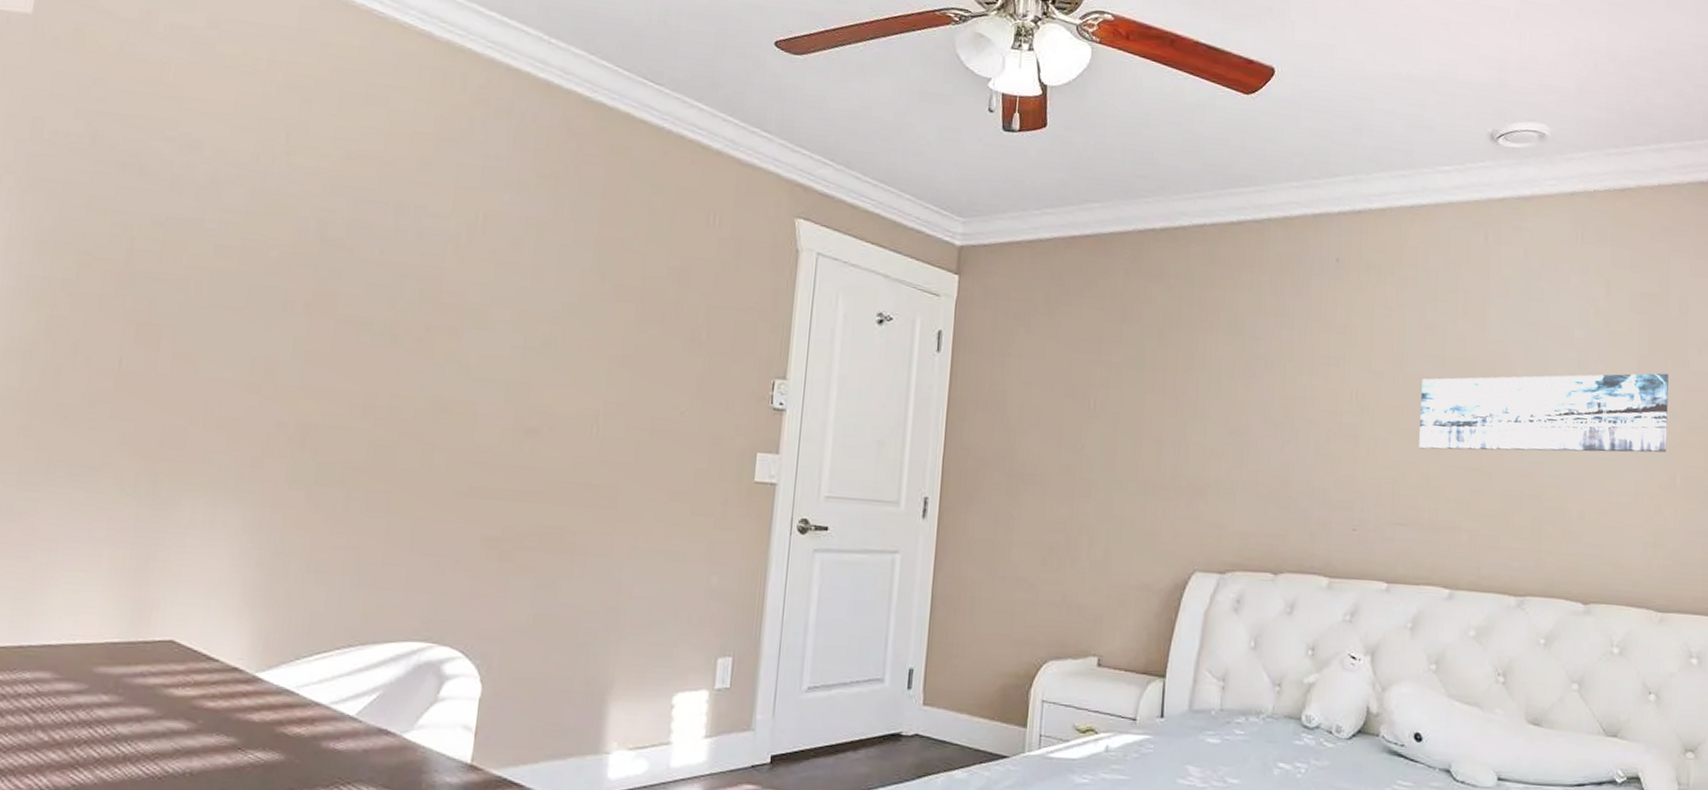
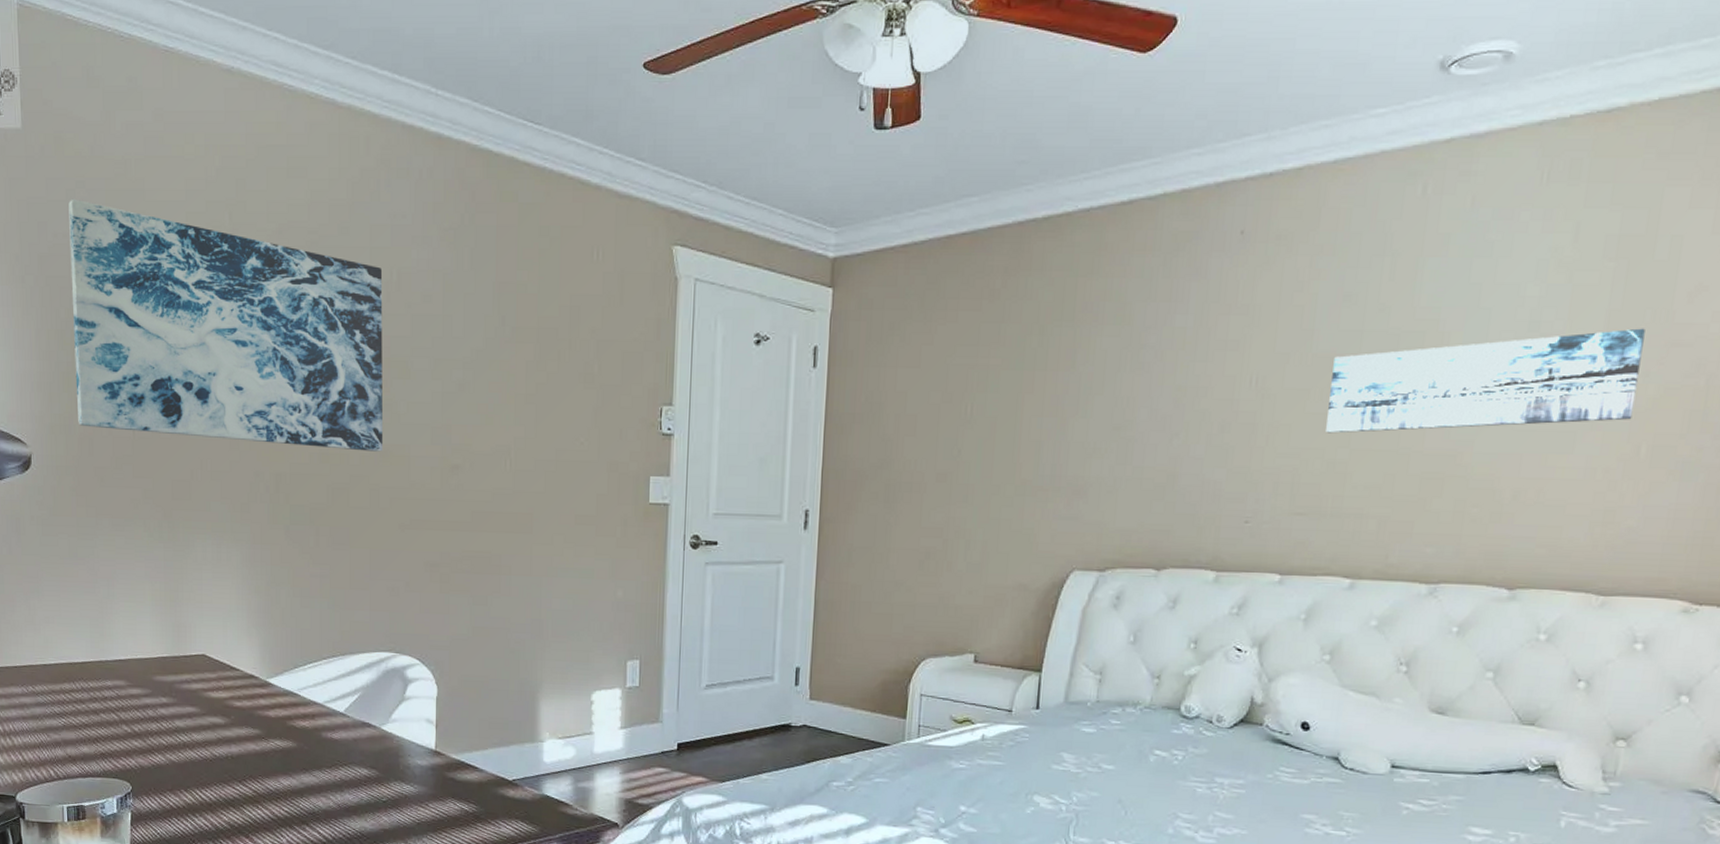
wall art: none [44,96,467,408] -> present [68,198,384,452]

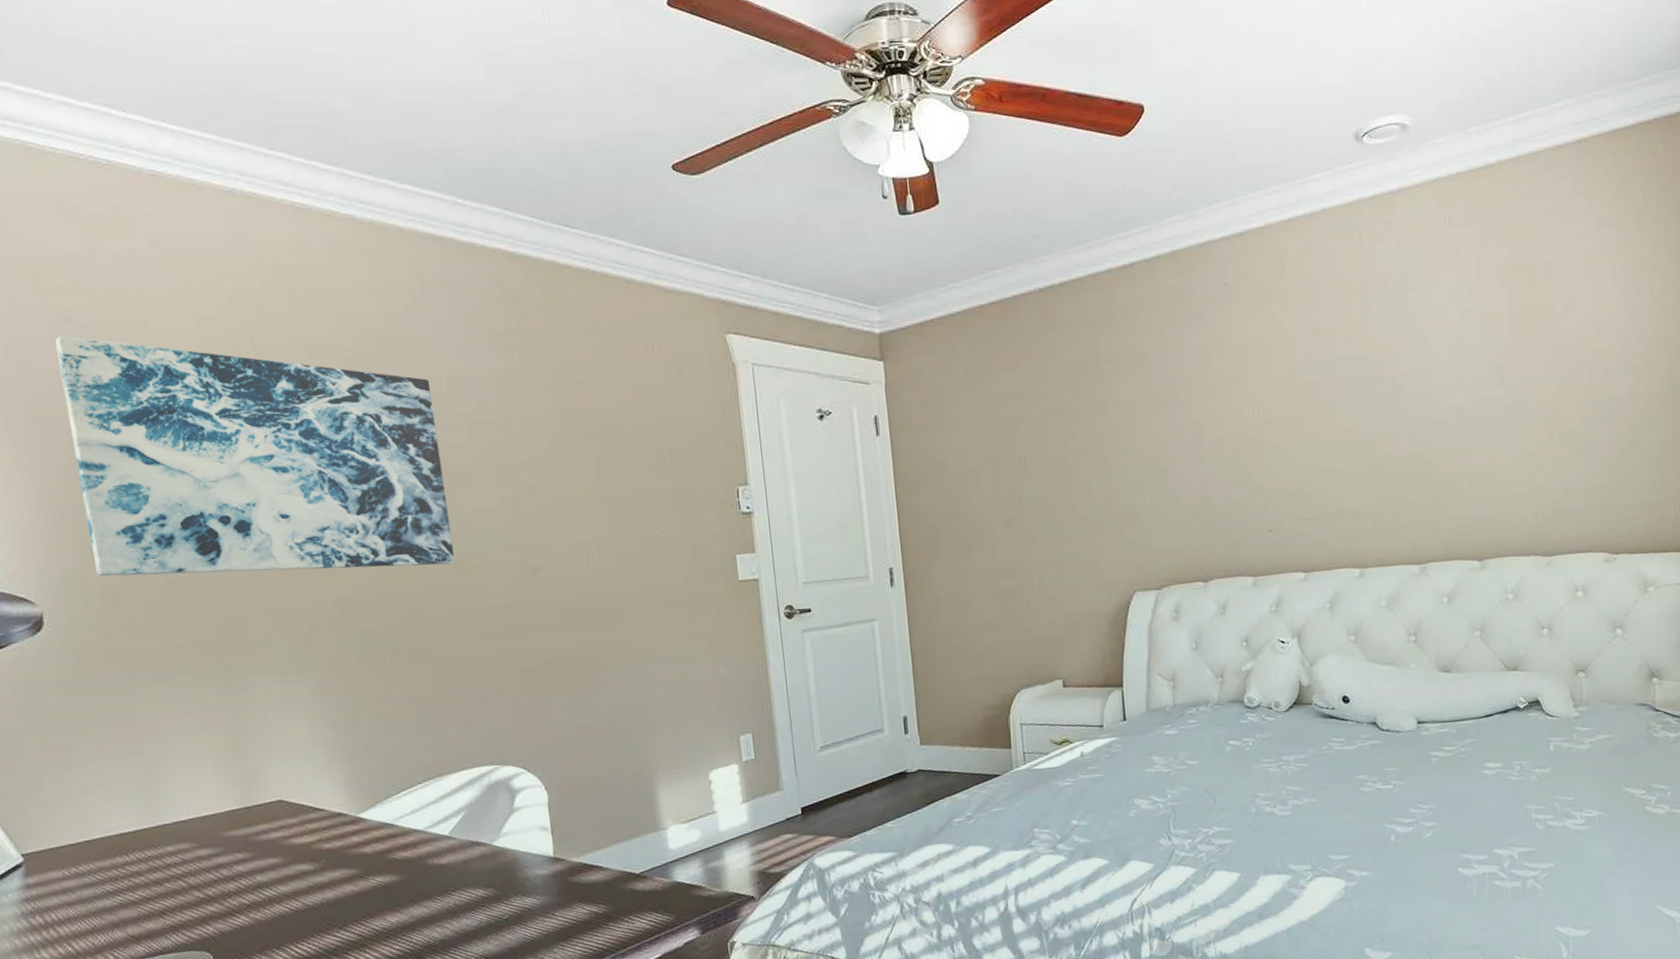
wall art: present [1326,328,1645,434] -> none [1316,338,1543,448]

